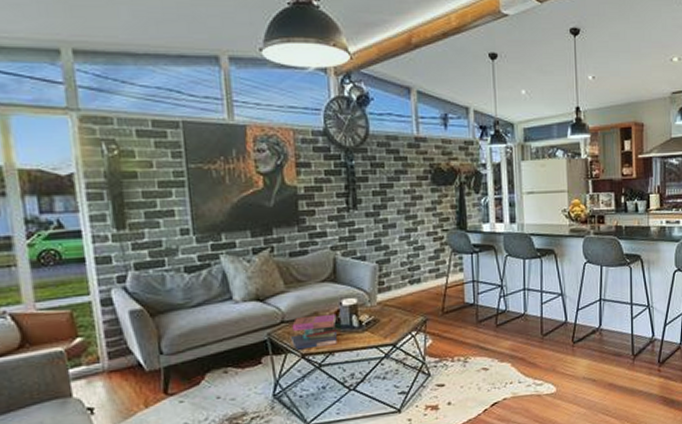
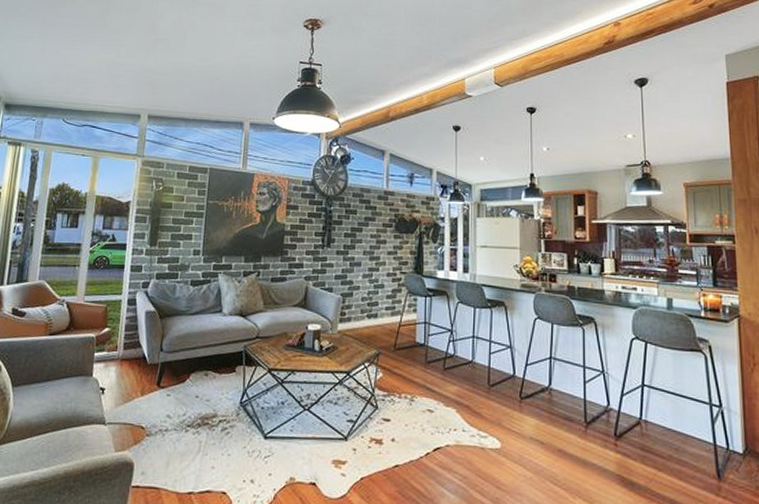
books: present [290,313,338,350] -> none [261,335,302,365]

